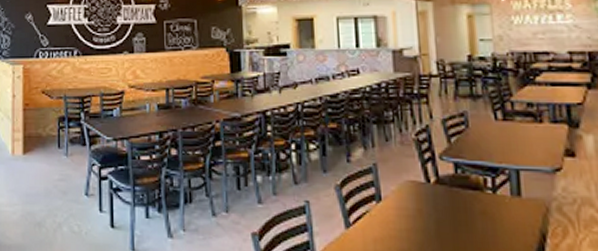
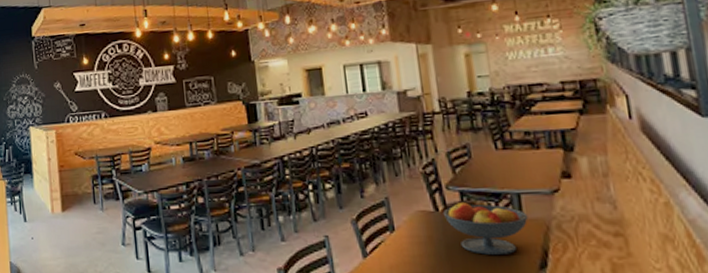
fruit bowl: none [434,175,527,236] -> present [442,202,529,256]

